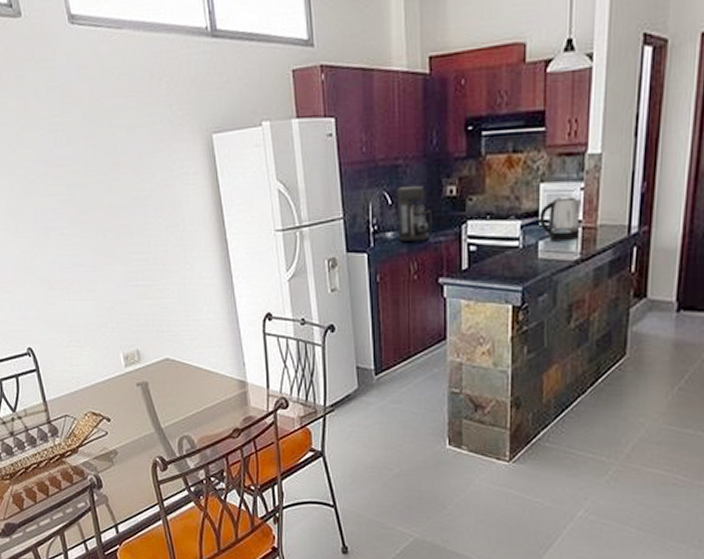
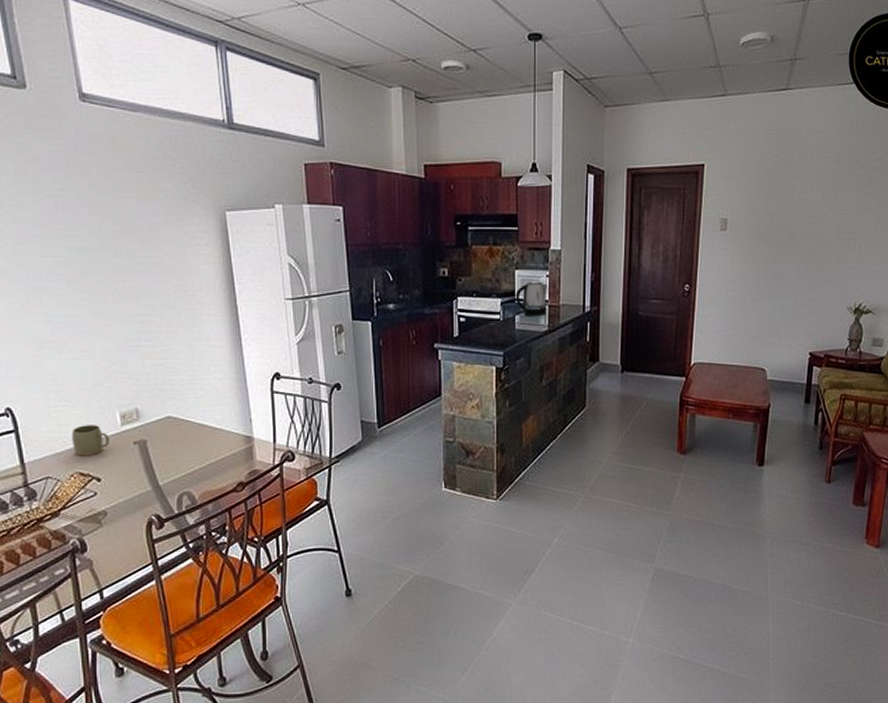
mug: none [83,366,116,396] -> present [71,425,110,456]
coffee maker: present [396,185,432,242] -> none [397,266,428,312]

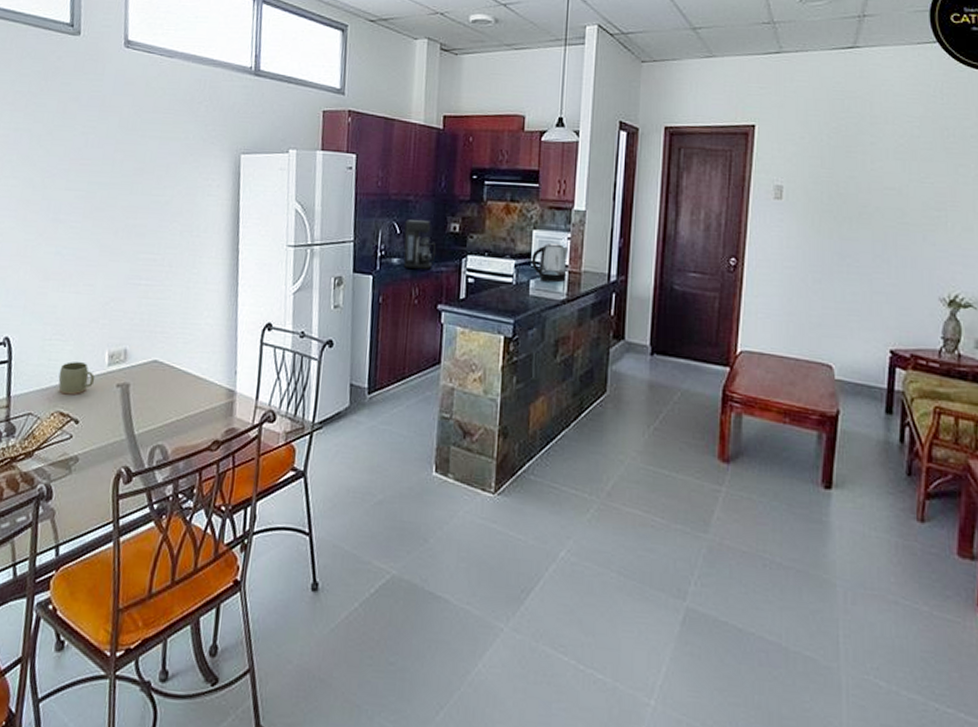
coffee maker: none [397,266,428,312] -> present [403,219,436,270]

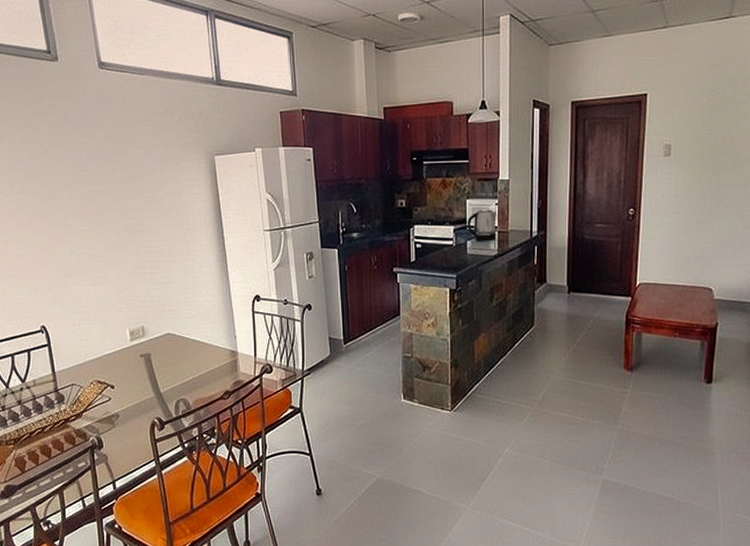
mug: present [58,362,95,395] -> none [91,340,122,367]
coffee maker: present [403,219,436,270] -> none [360,198,387,240]

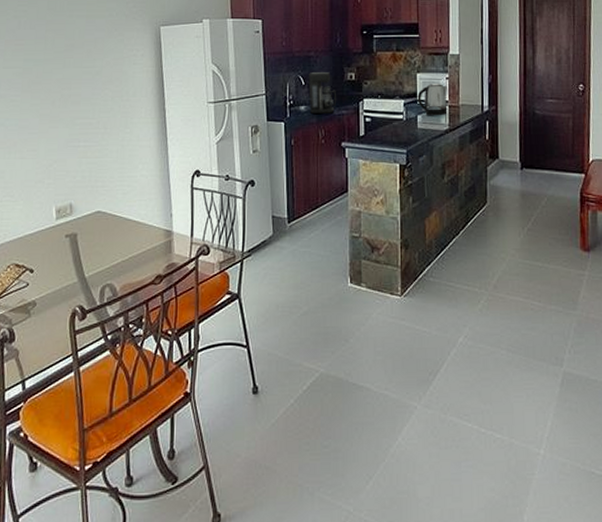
coffee maker: none [360,198,387,240] -> present [308,71,336,114]

